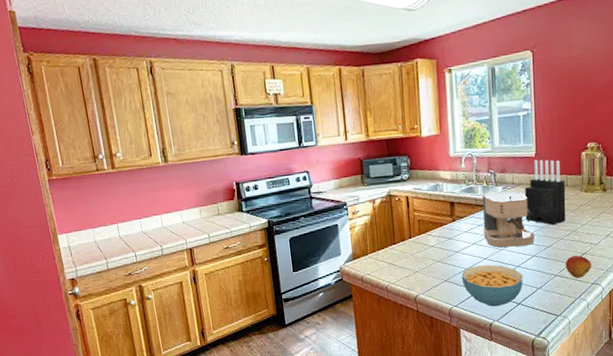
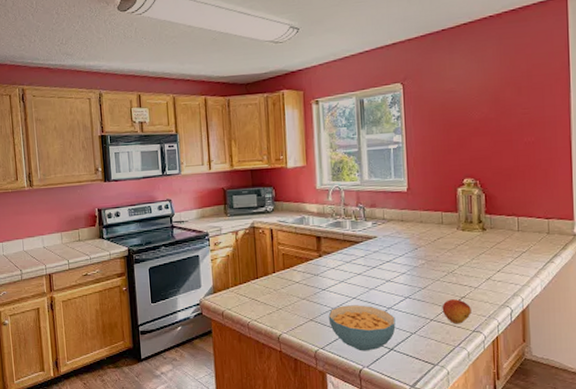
coffee maker: present [482,190,534,248] -> none [350,226,408,287]
knife block: present [525,159,566,226] -> none [397,194,442,265]

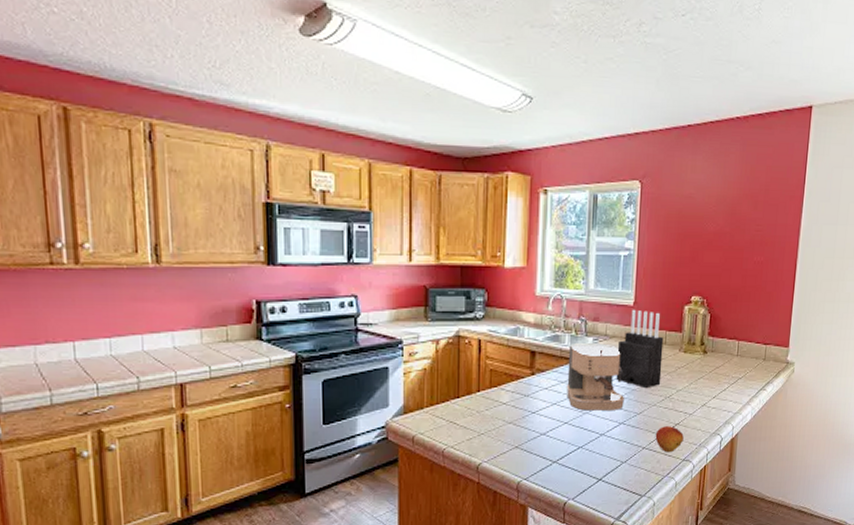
cereal bowl: present [328,305,396,351] -> none [536,430,607,482]
coffee maker: none [350,226,408,287] -> present [566,342,624,411]
knife block: none [397,194,442,265] -> present [616,309,664,389]

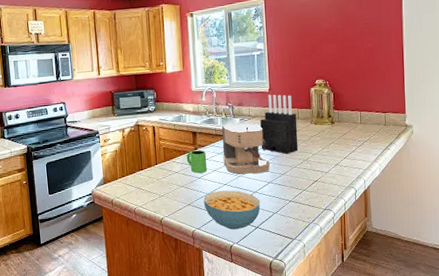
mug: none [519,375,546,407] -> present [186,150,207,174]
cereal bowl: none [536,430,607,482] -> present [203,190,260,230]
fruit: present [655,426,684,453] -> none [299,183,323,204]

